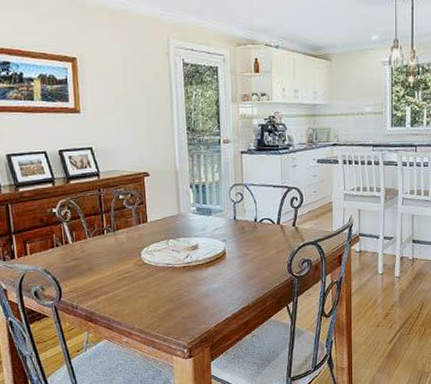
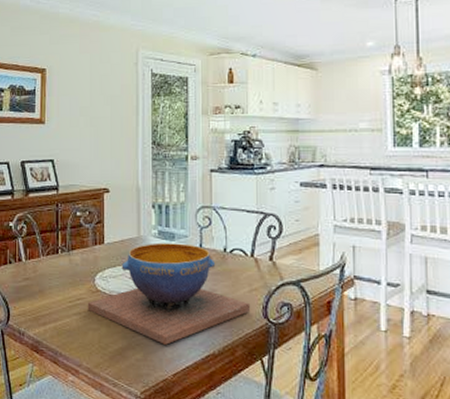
decorative bowl: none [135,217,278,303] -> present [87,243,251,345]

